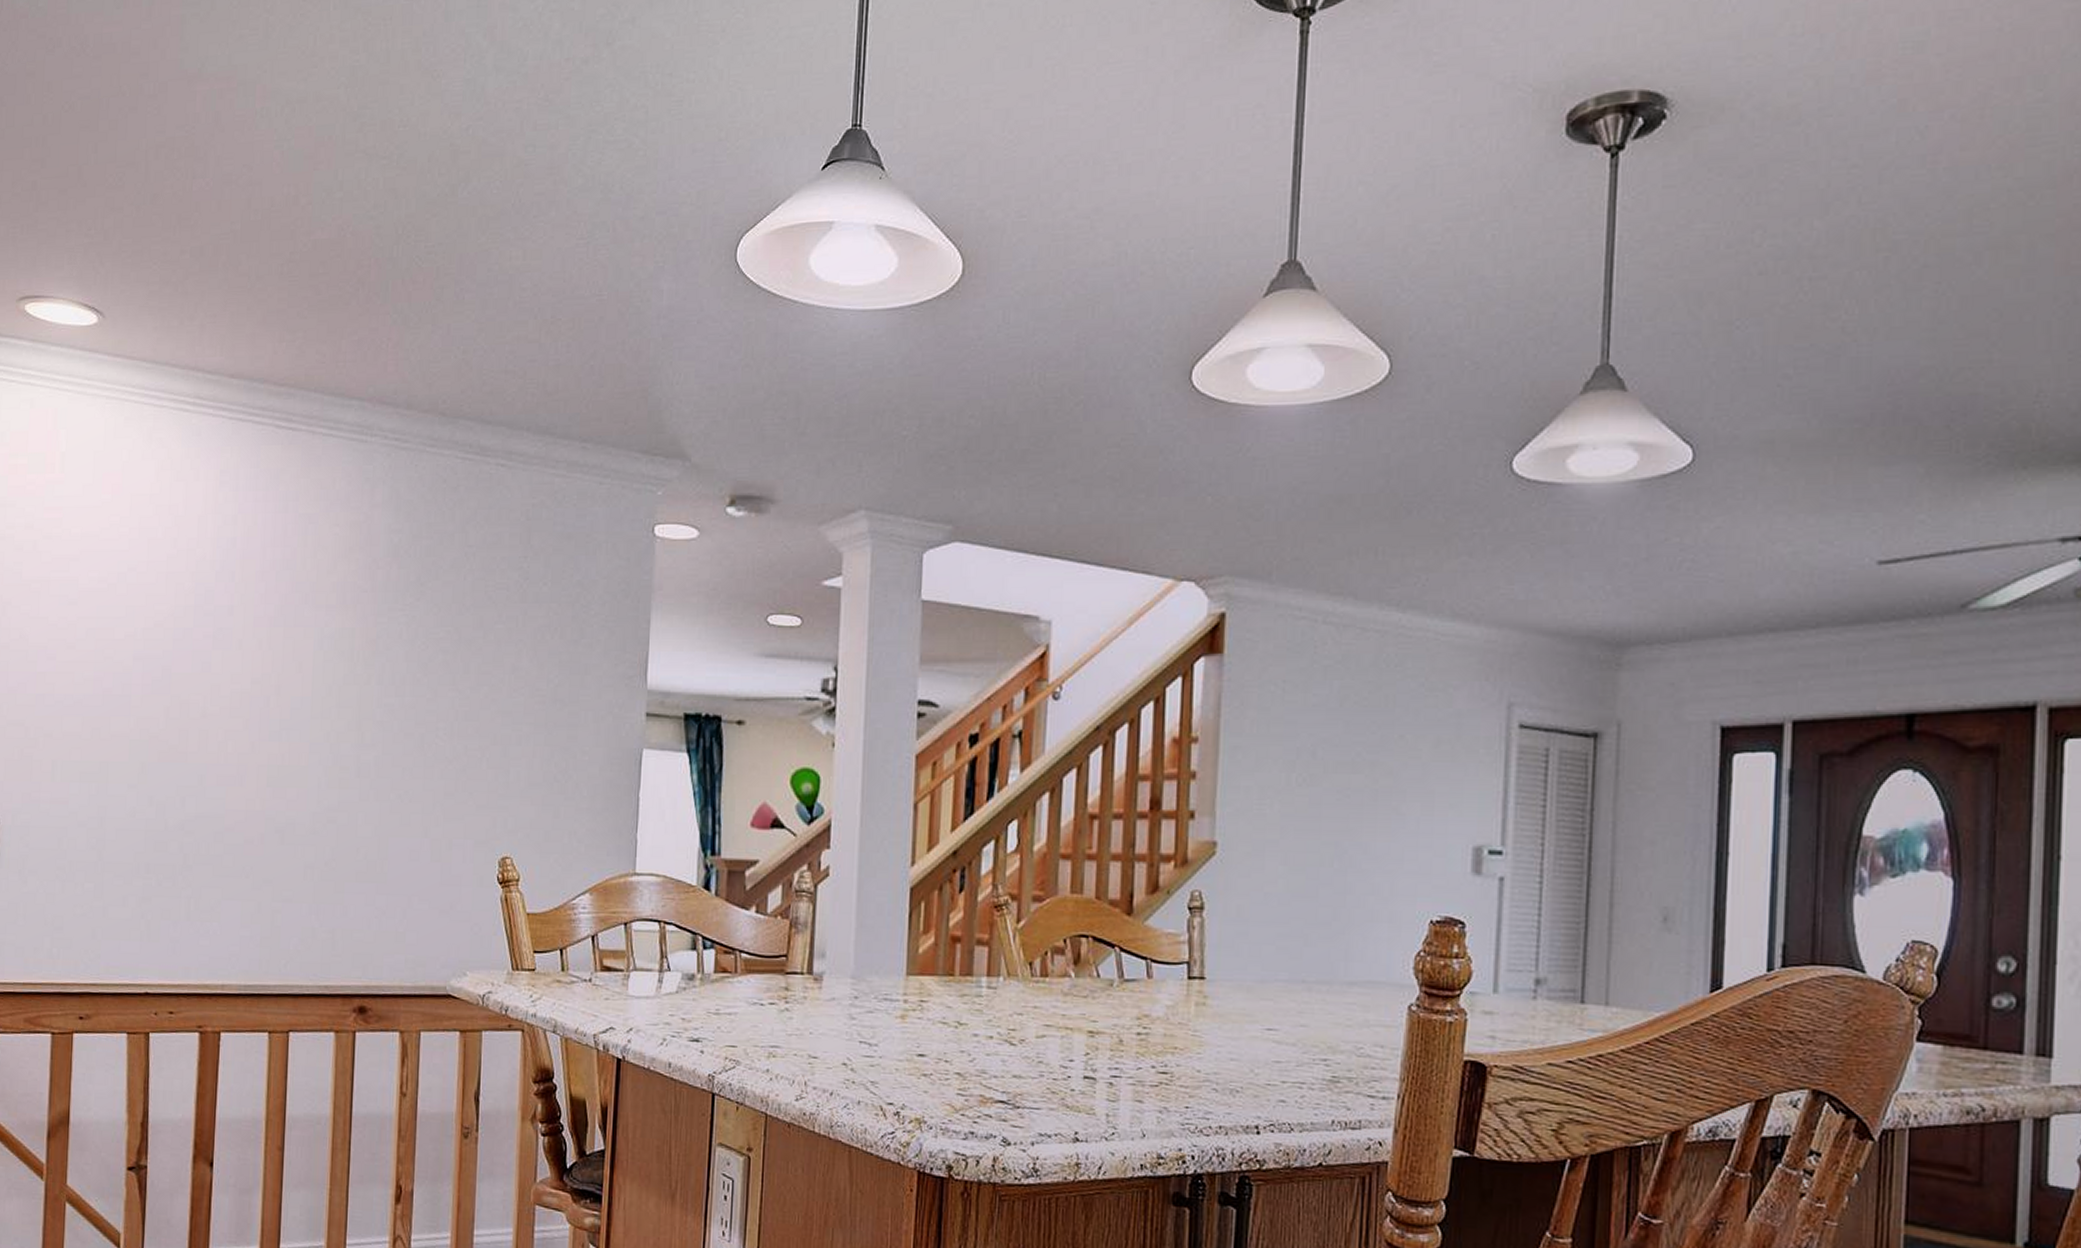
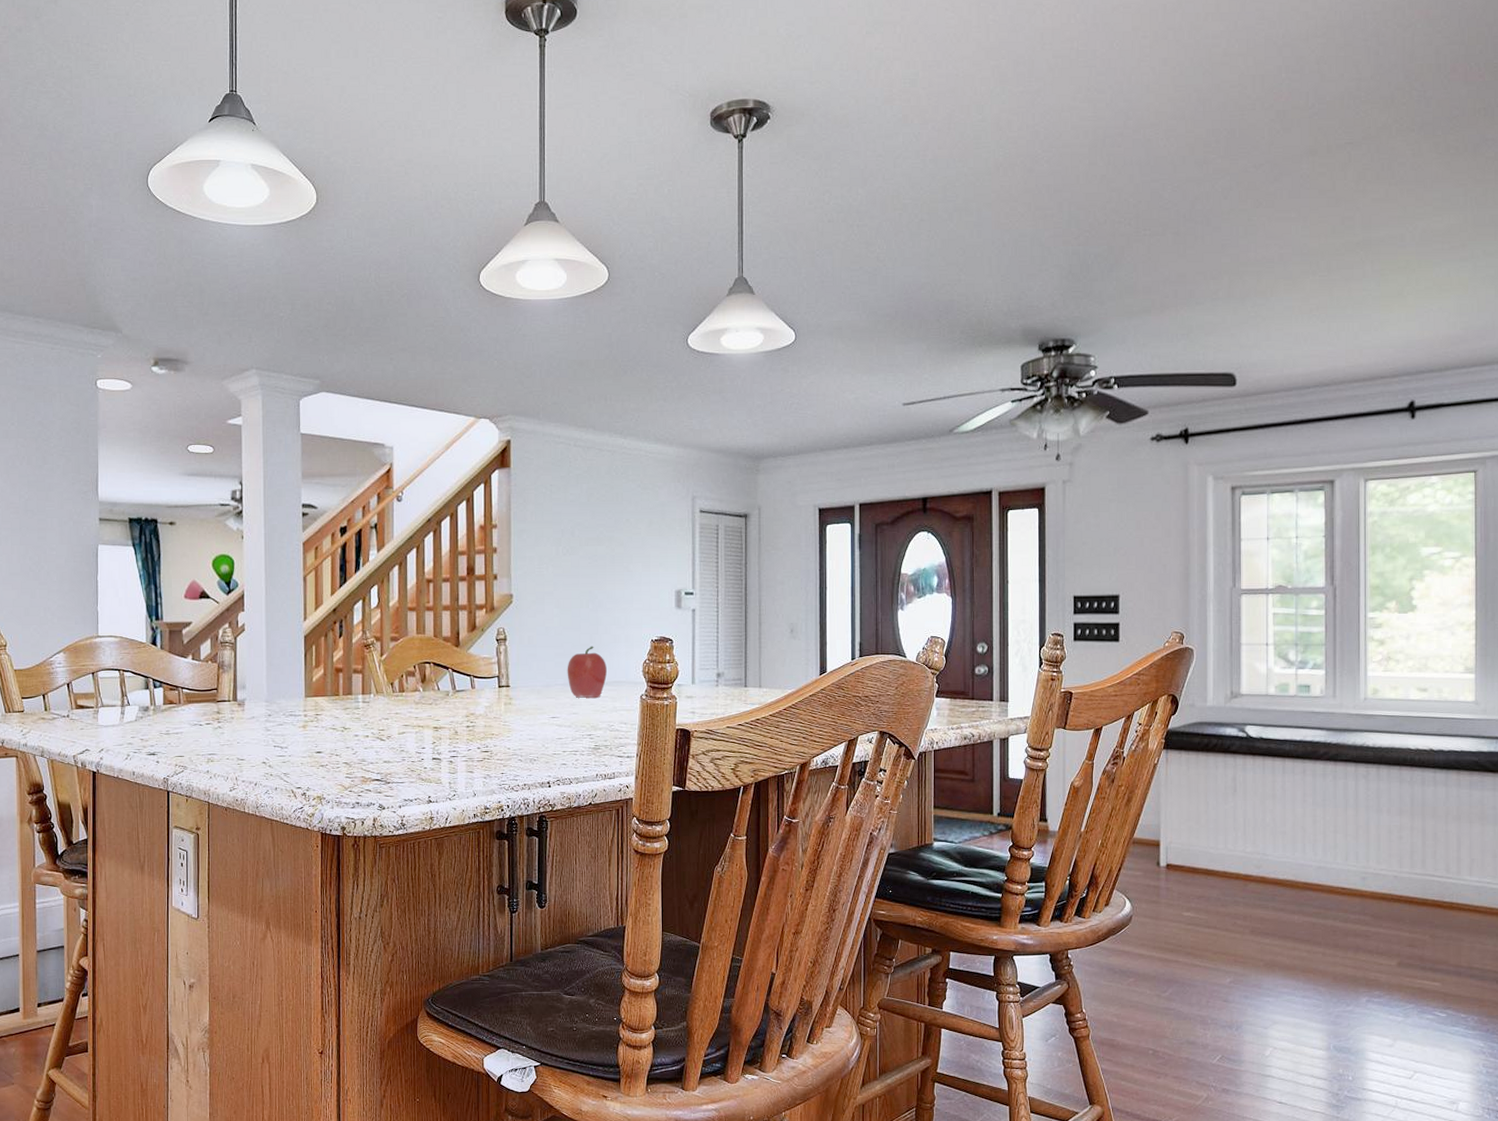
fruit: none [1294,925,1357,1006] -> present [567,646,607,699]

